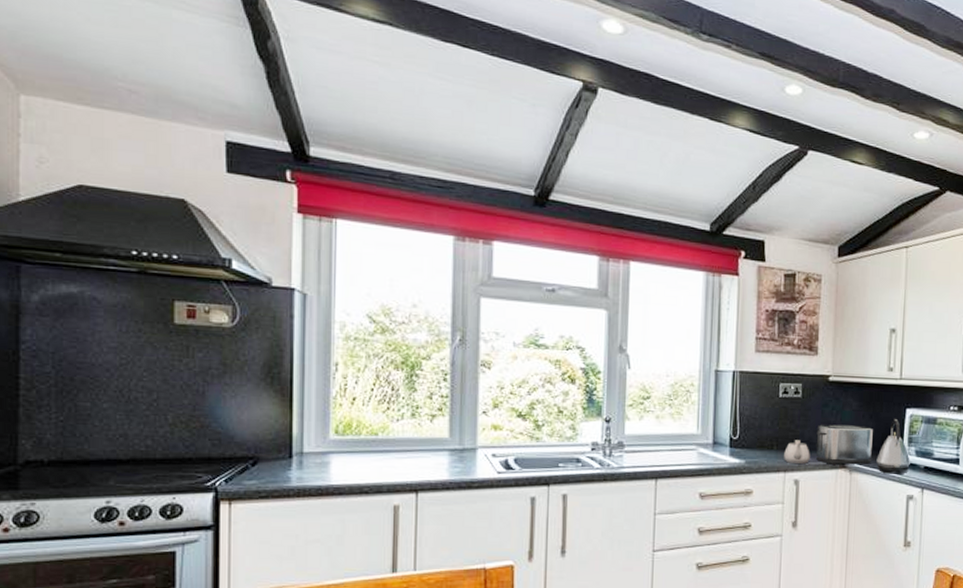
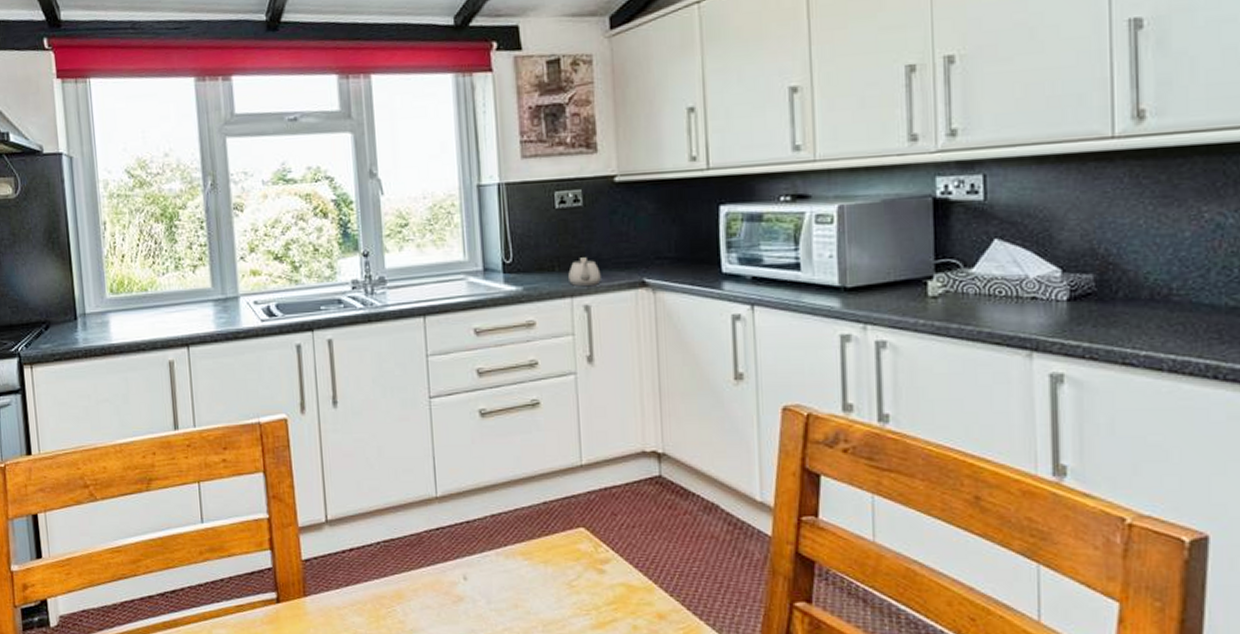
toaster: present [815,424,873,465] -> none [605,232,680,284]
kettle: present [876,418,910,474] -> none [686,219,732,290]

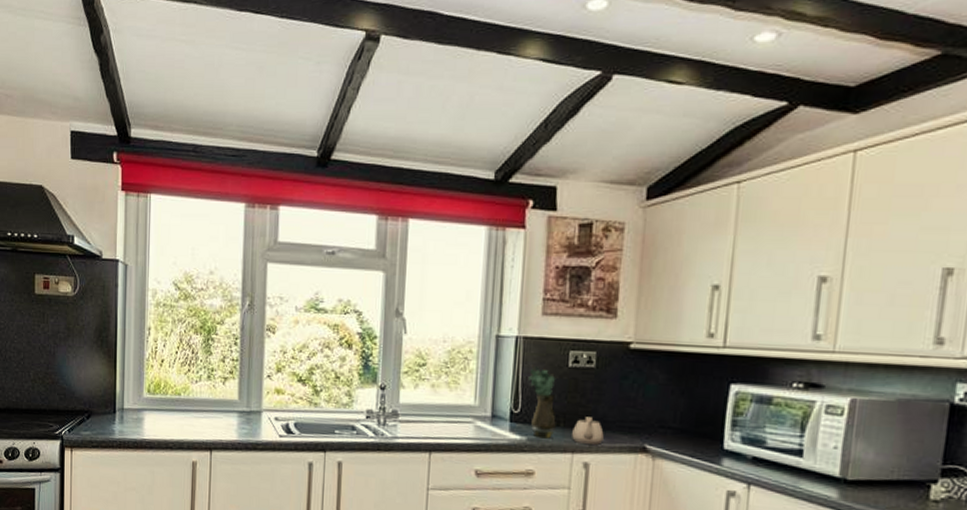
vase: none [516,211,551,286] -> present [529,365,556,439]

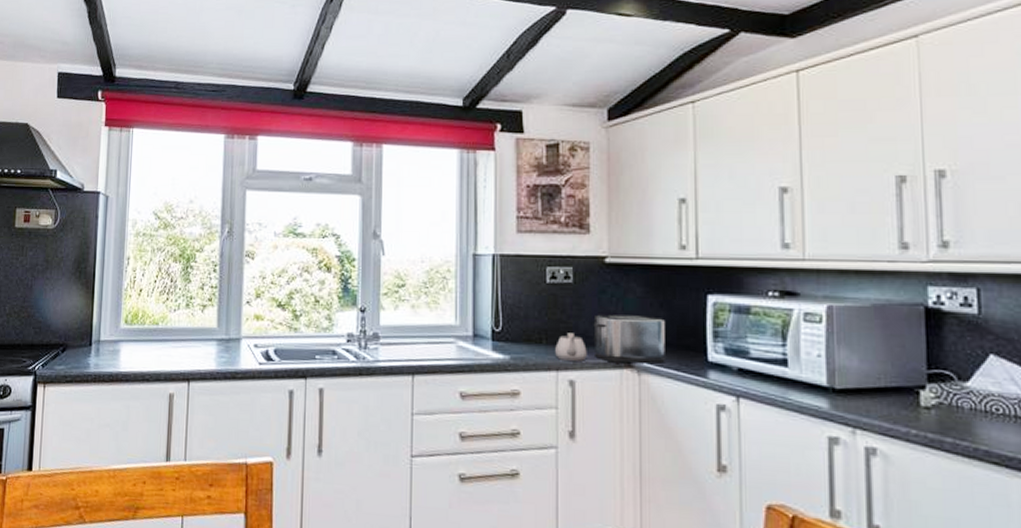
vase: present [529,365,556,439] -> none [508,282,538,357]
toaster: none [610,399,685,450] -> present [593,314,665,364]

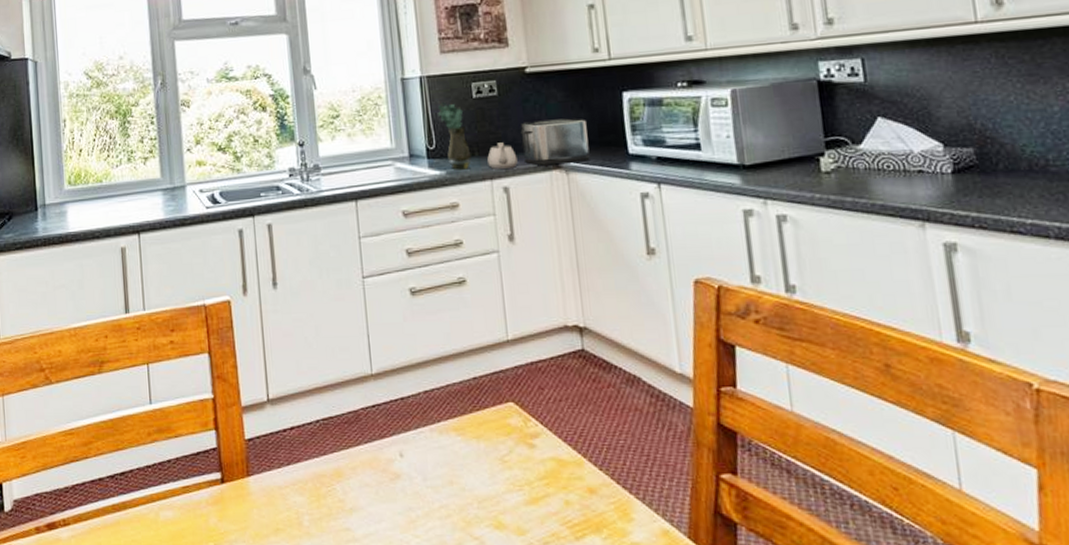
vase: none [508,282,538,357] -> present [438,101,472,170]

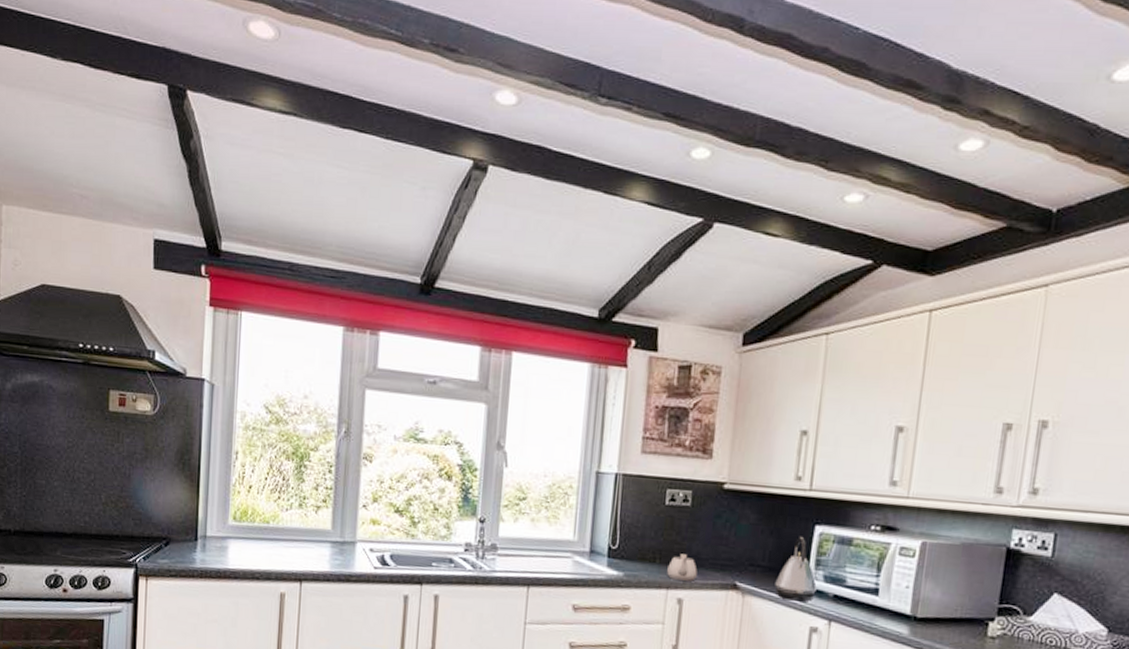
vase: present [438,101,472,170] -> none [627,502,653,575]
toaster: present [520,118,590,166] -> none [703,537,773,588]
kettle: none [595,105,638,170] -> present [775,536,817,602]

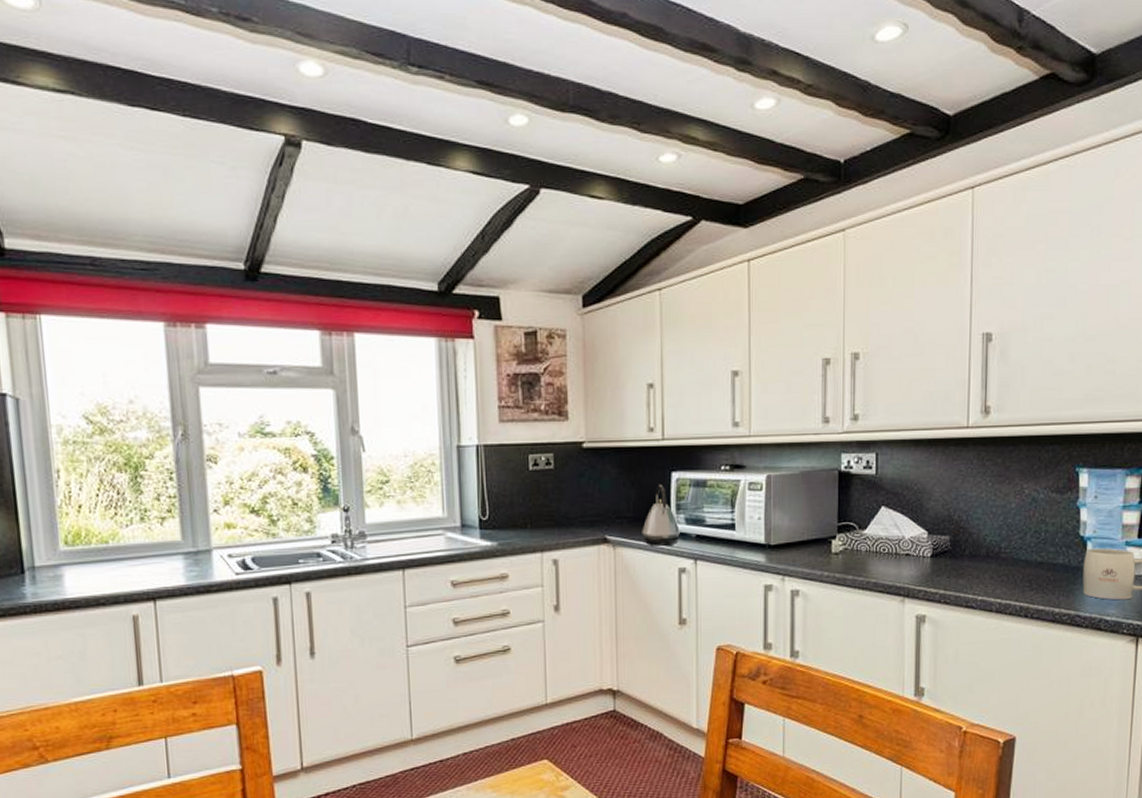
teapot: present [666,554,698,582] -> none [538,516,568,543]

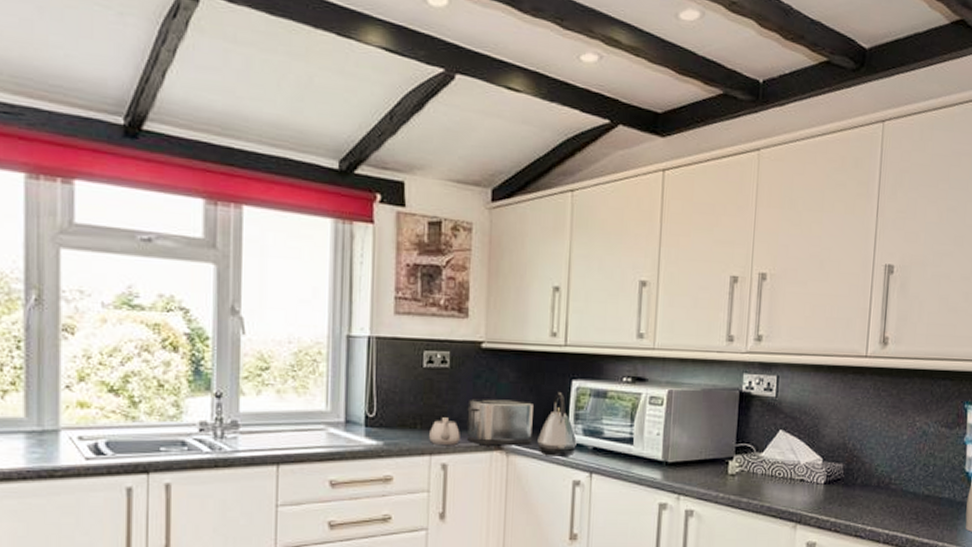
teapot: none [538,516,568,543] -> present [428,417,460,446]
toaster: none [573,495,636,540] -> present [466,399,533,446]

